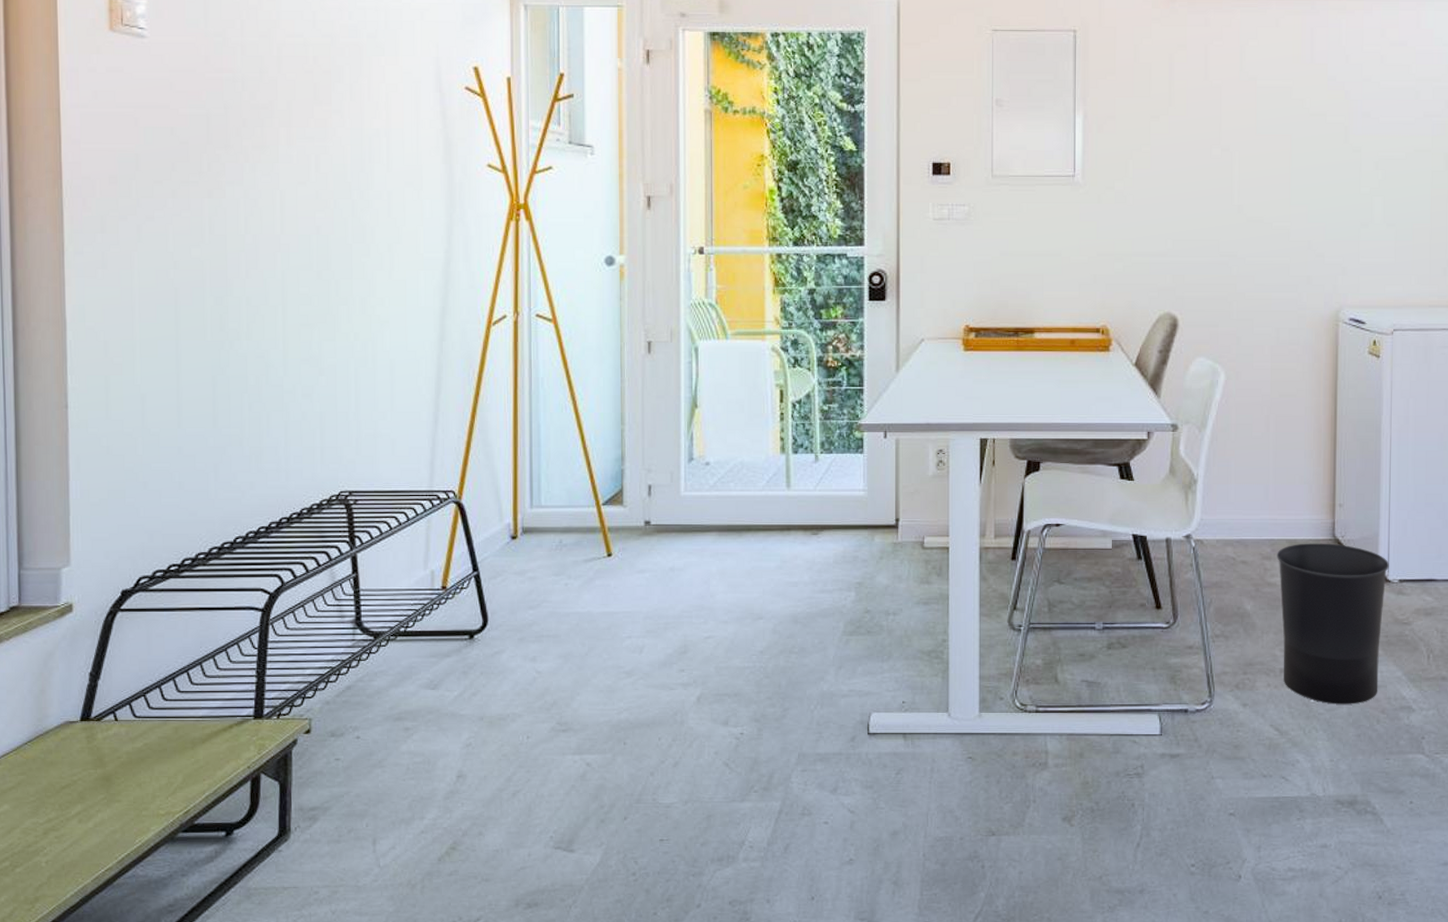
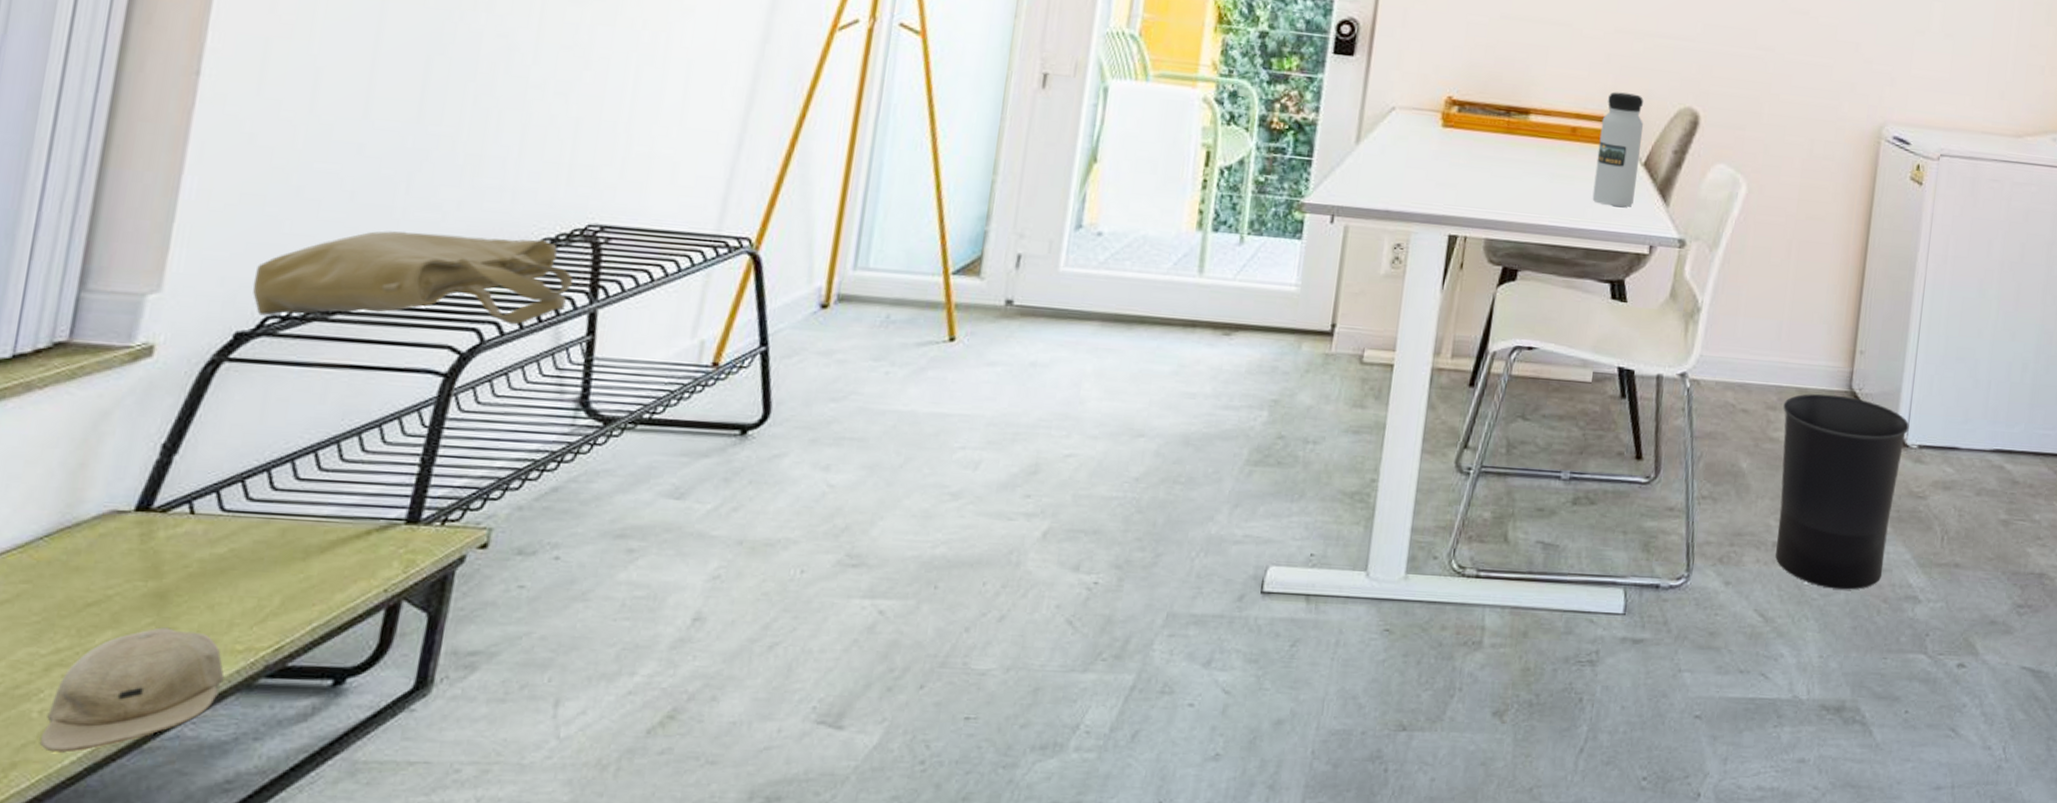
baseball cap: none [49,801,156,889] -> present [39,627,224,753]
tote bag: none [127,506,337,577] -> present [252,230,574,325]
water bottle: none [1094,306,1131,402] -> present [1592,91,1644,207]

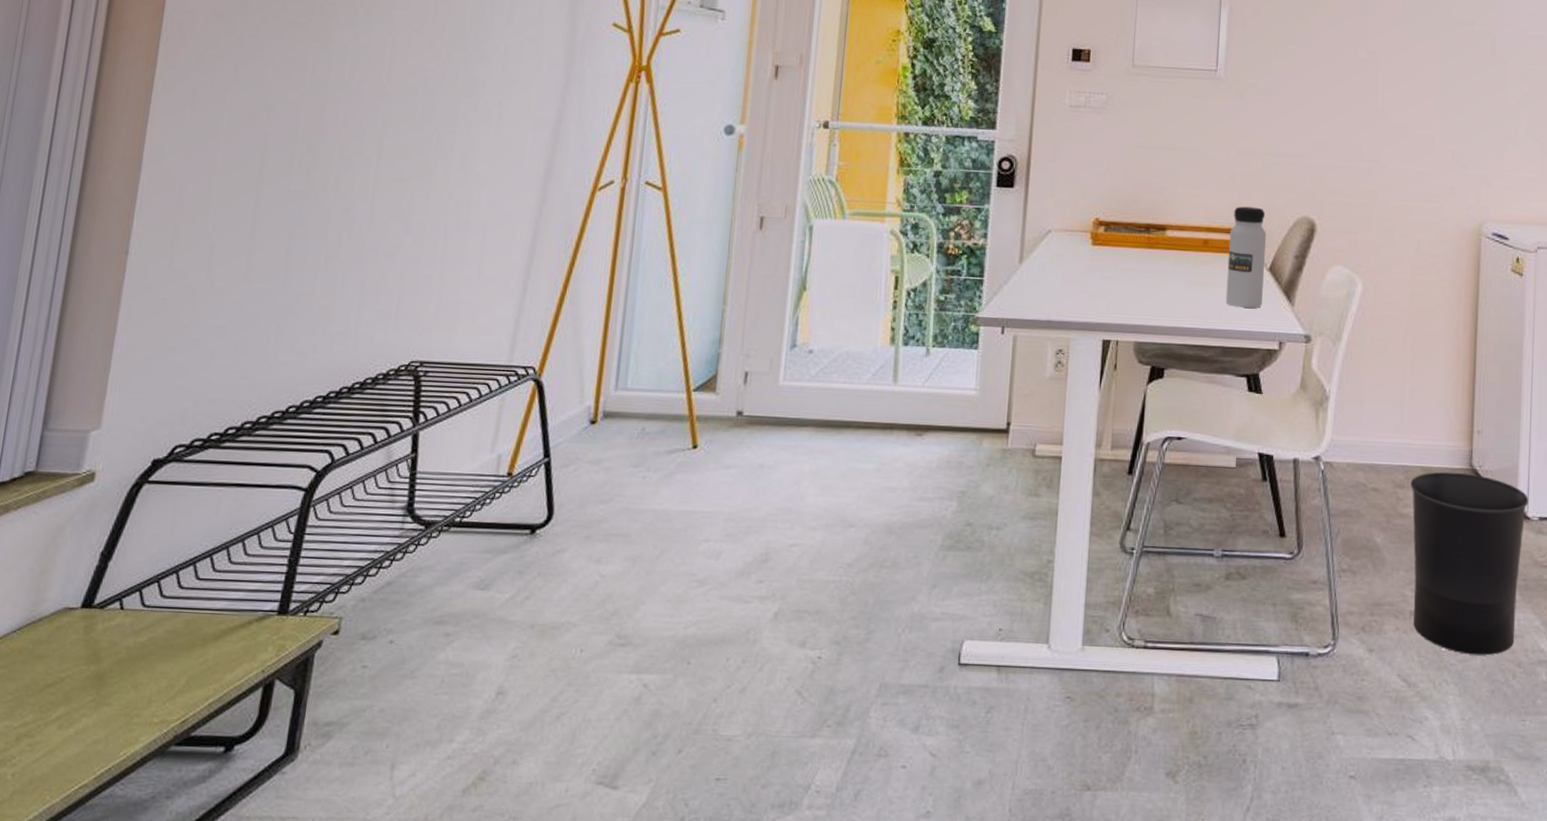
baseball cap: present [39,627,224,753] -> none [12,704,145,809]
tote bag: present [252,230,574,325] -> none [165,372,401,446]

